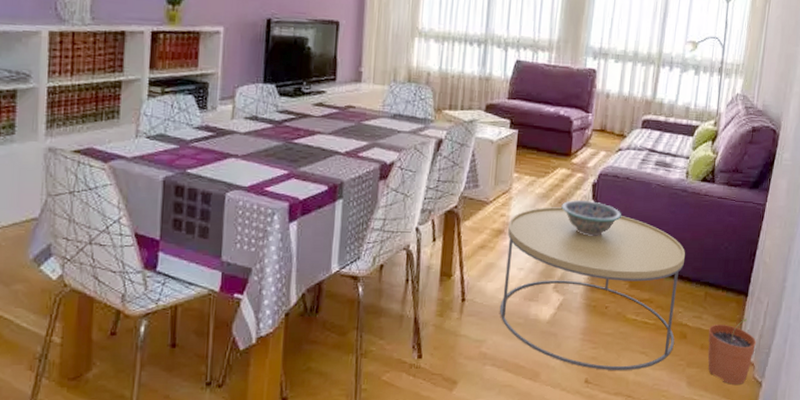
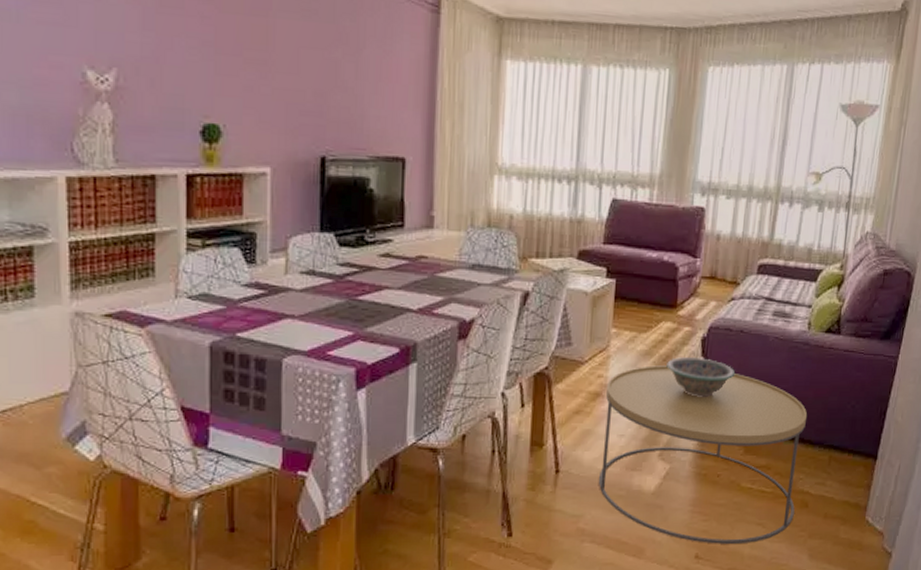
plant pot: present [707,318,756,385] -> none [831,483,886,556]

